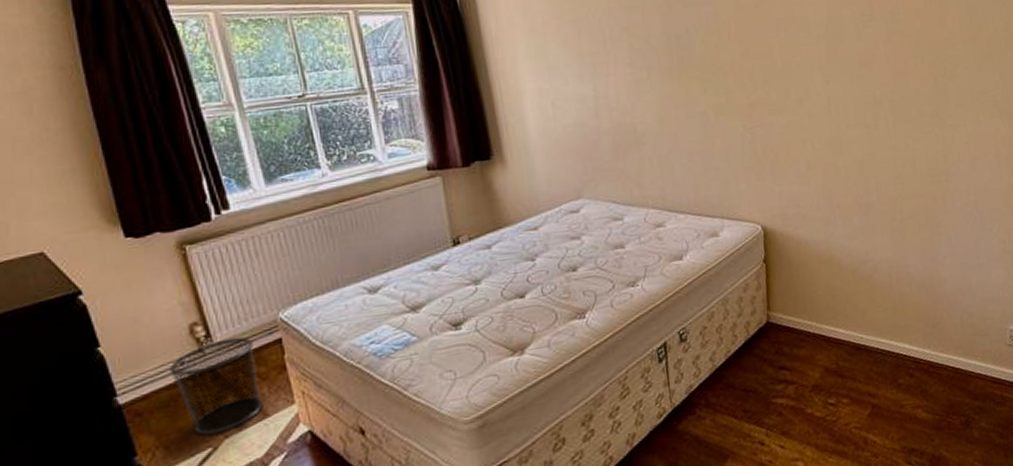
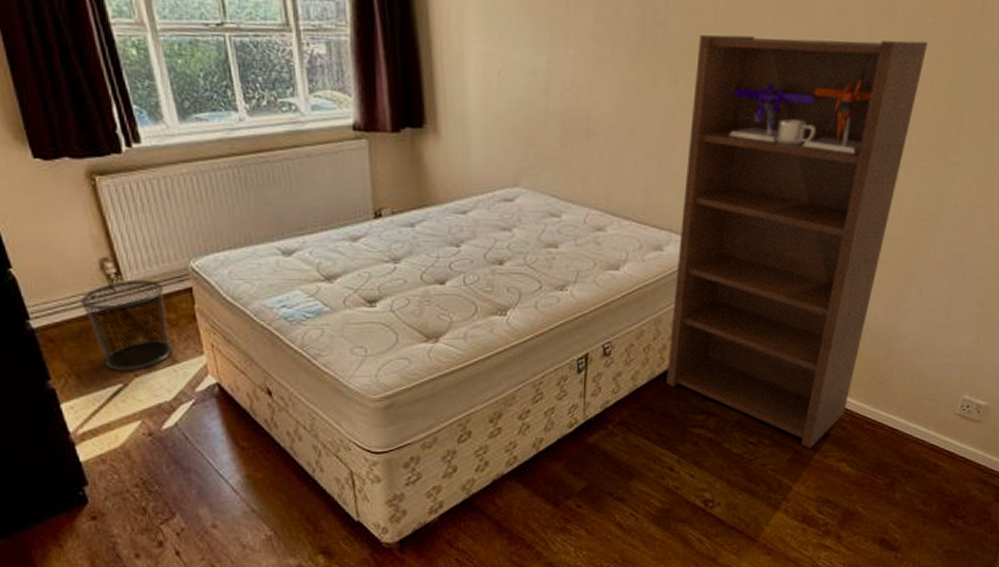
bookshelf: none [718,33,910,400] -> present [666,34,929,448]

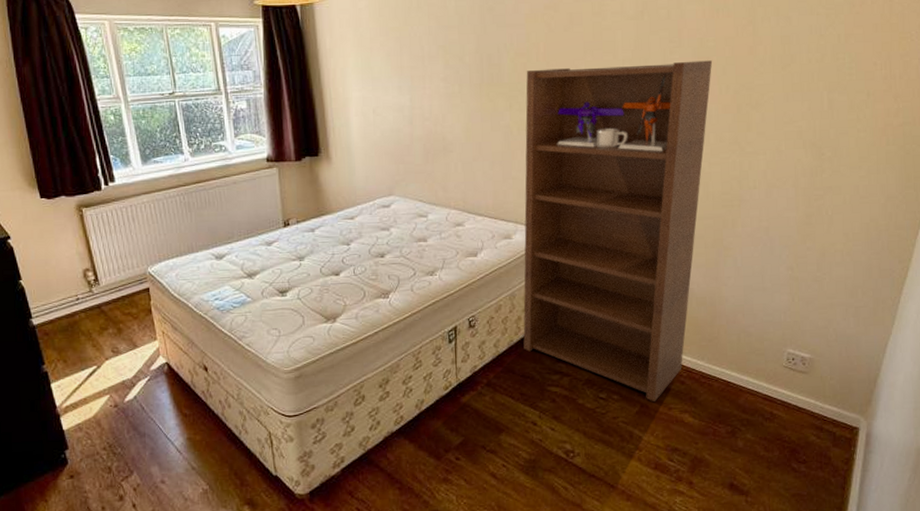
waste bin: present [81,279,172,370] -> none [69,283,134,355]

